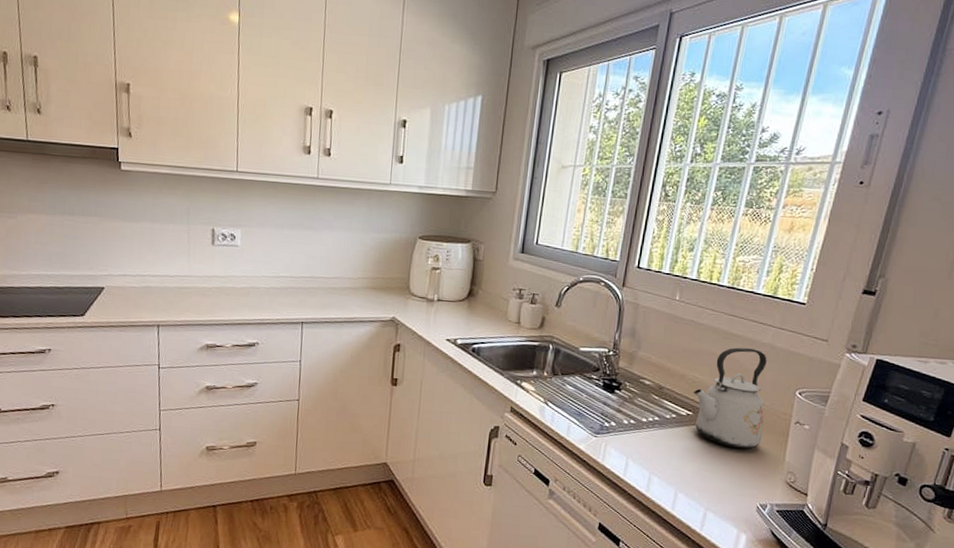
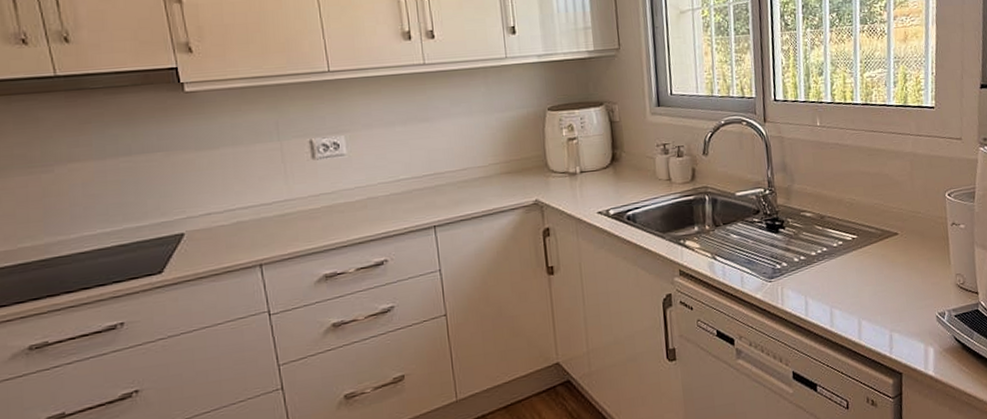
kettle: present [694,347,767,449] -> none [854,160,926,263]

